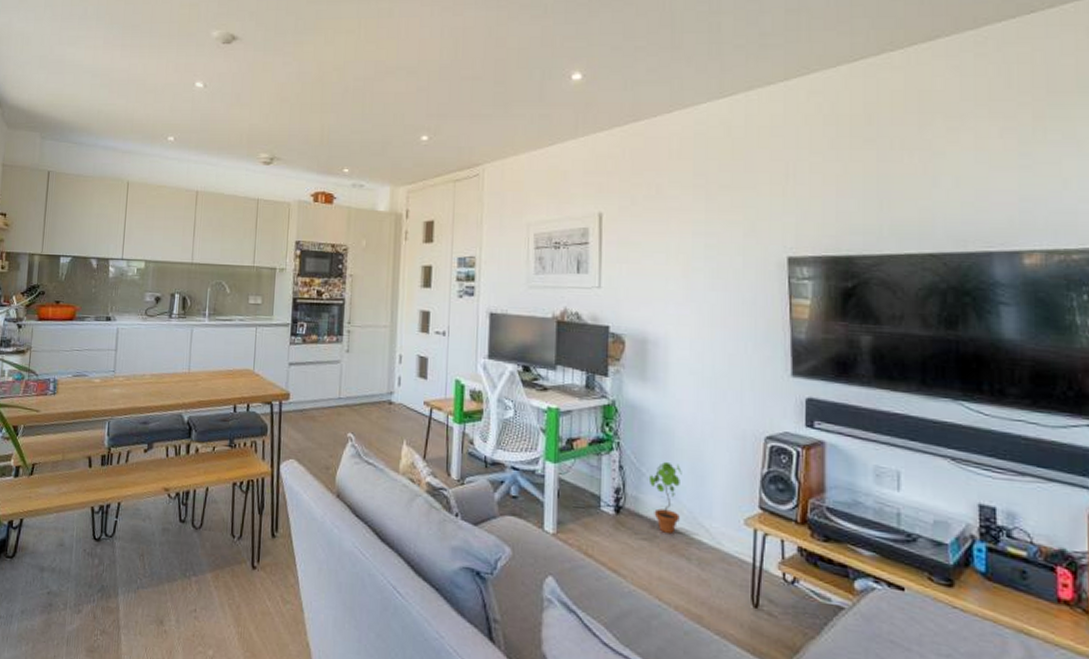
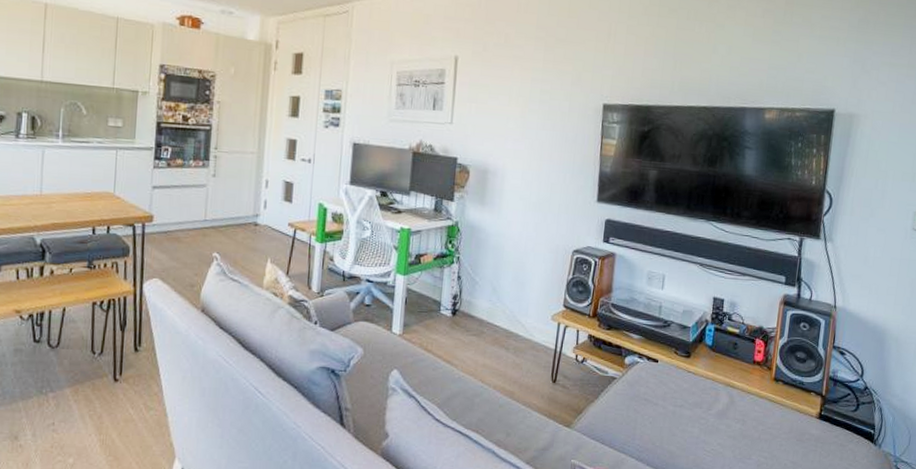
potted plant: present [648,461,682,534] -> none [480,271,508,329]

